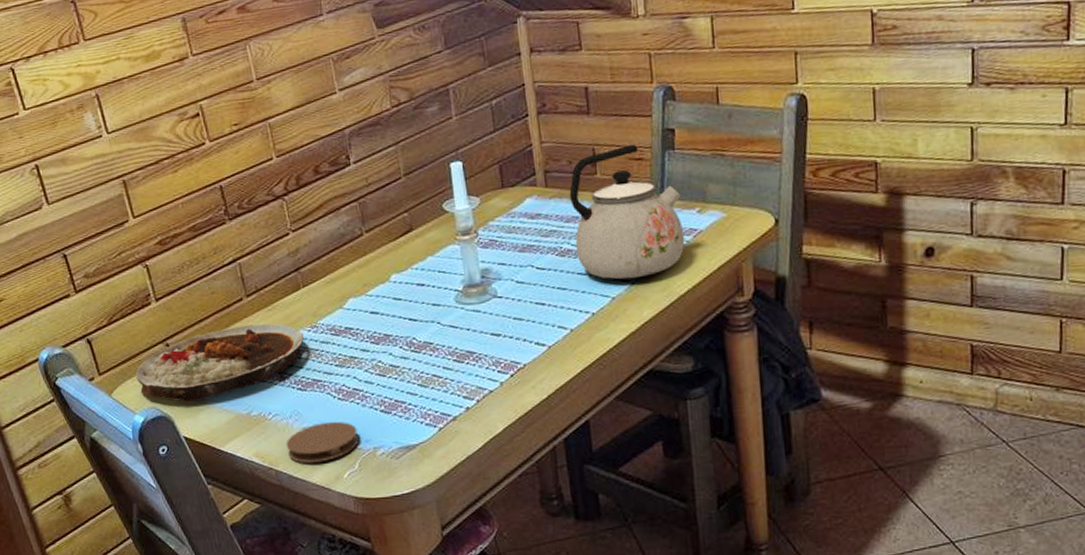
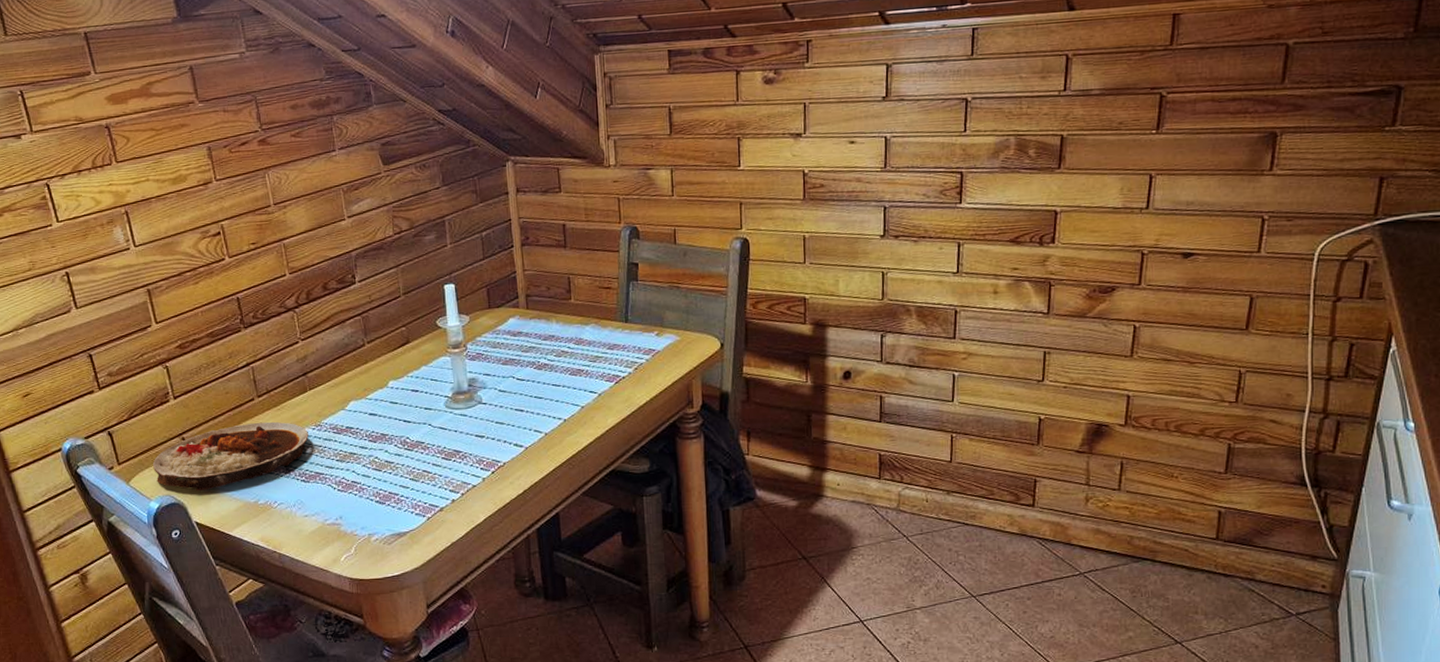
coaster: present [286,421,360,463] -> none [289,510,356,547]
kettle: present [569,144,685,279] -> none [547,275,645,391]

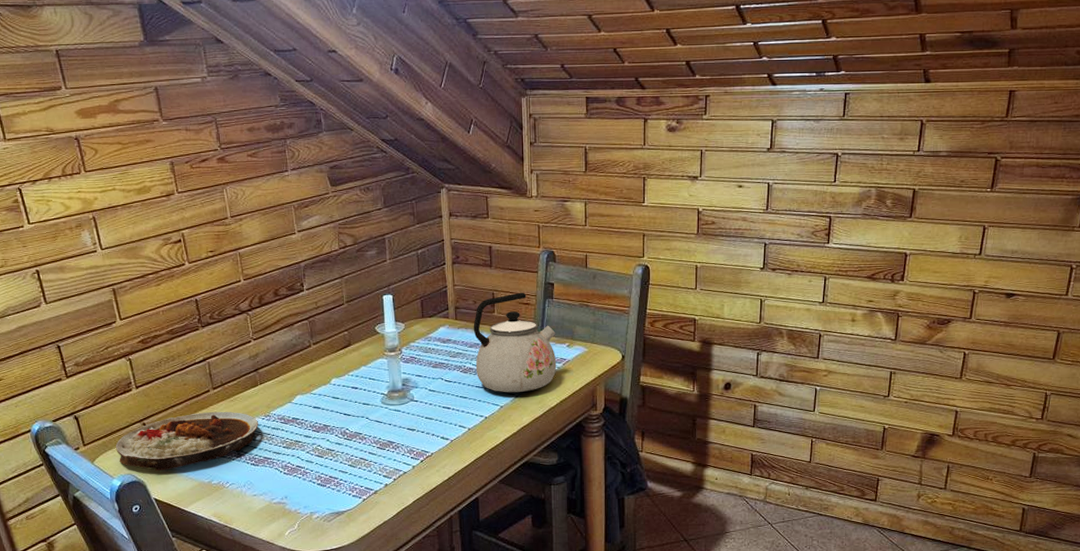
kettle: none [547,275,645,391] -> present [473,292,557,393]

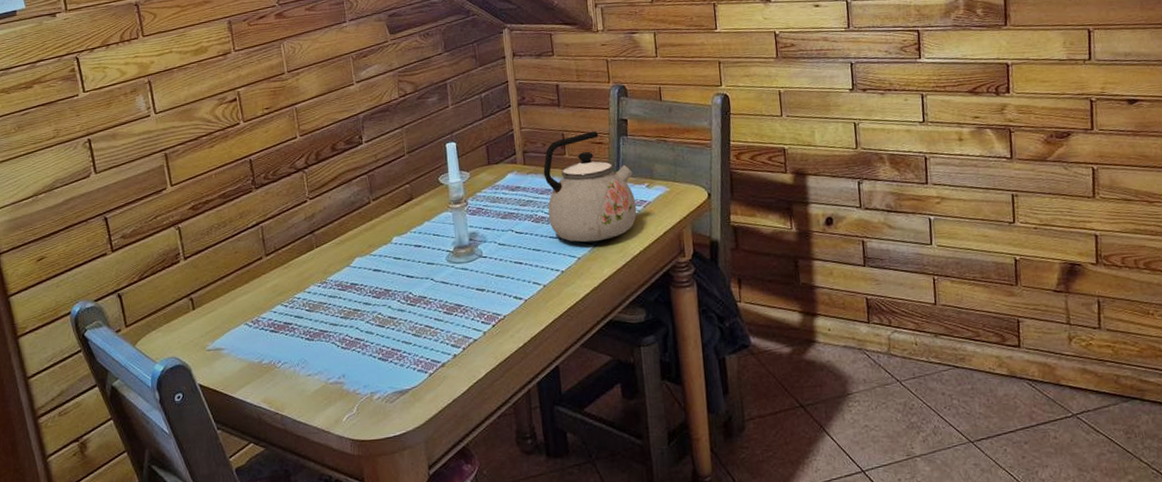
plate: present [116,411,259,472] -> none [160,279,314,353]

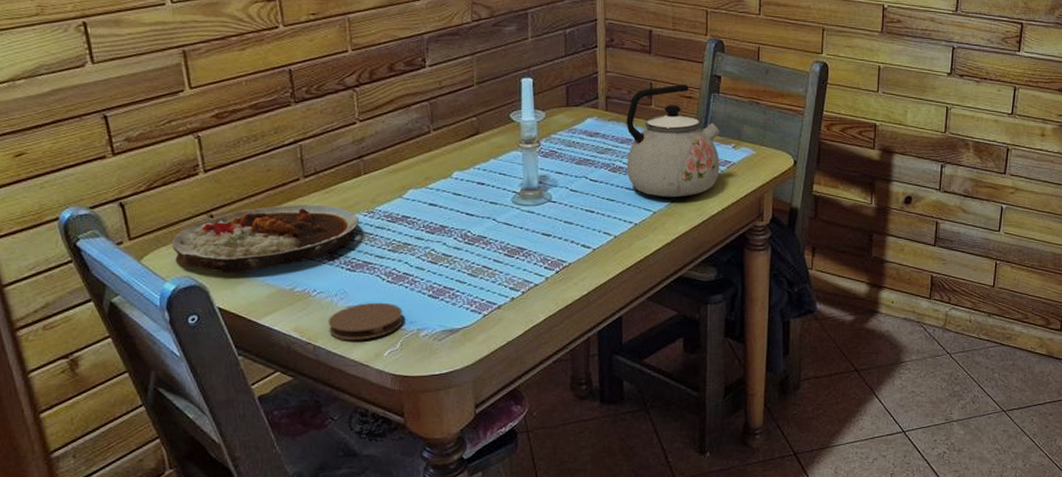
plate: none [160,279,314,353] -> present [172,204,359,275]
coaster: none [292,368,359,408] -> present [328,302,404,340]

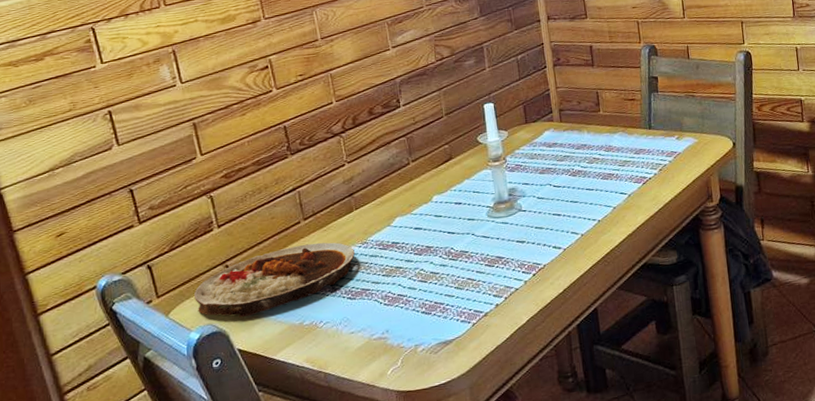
coaster: present [328,302,404,340] -> none [335,324,402,364]
kettle: present [626,84,721,198] -> none [579,88,668,193]

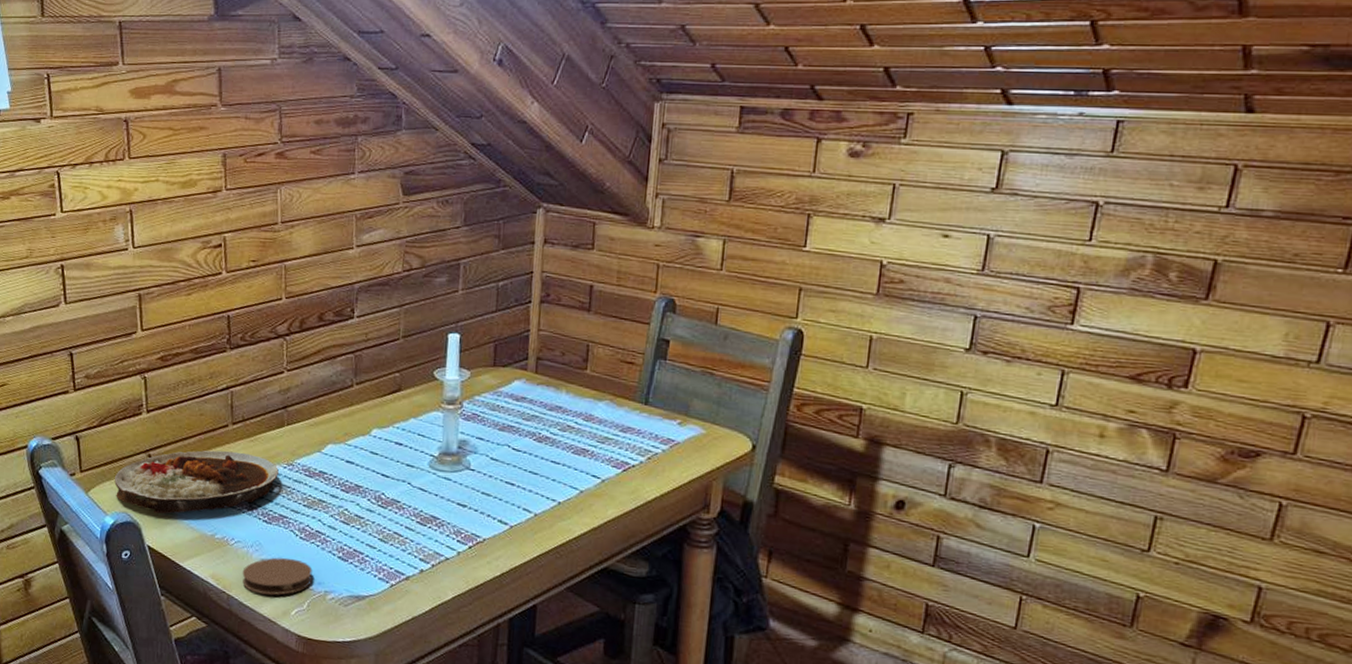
coaster: none [335,324,402,364] -> present [242,557,313,596]

